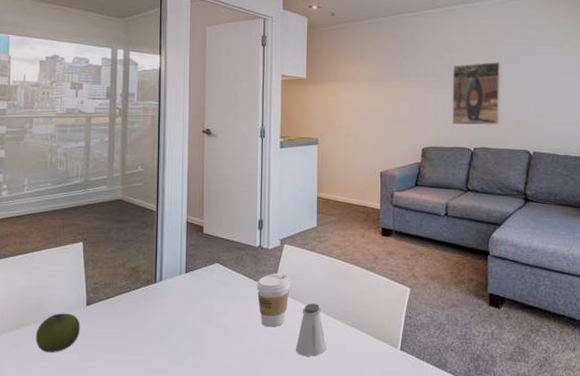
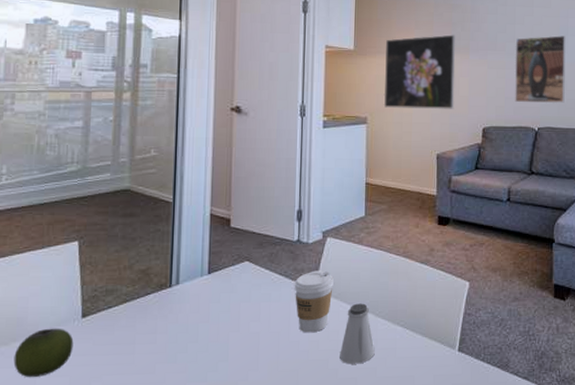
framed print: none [332,63,397,131] -> present [383,34,456,109]

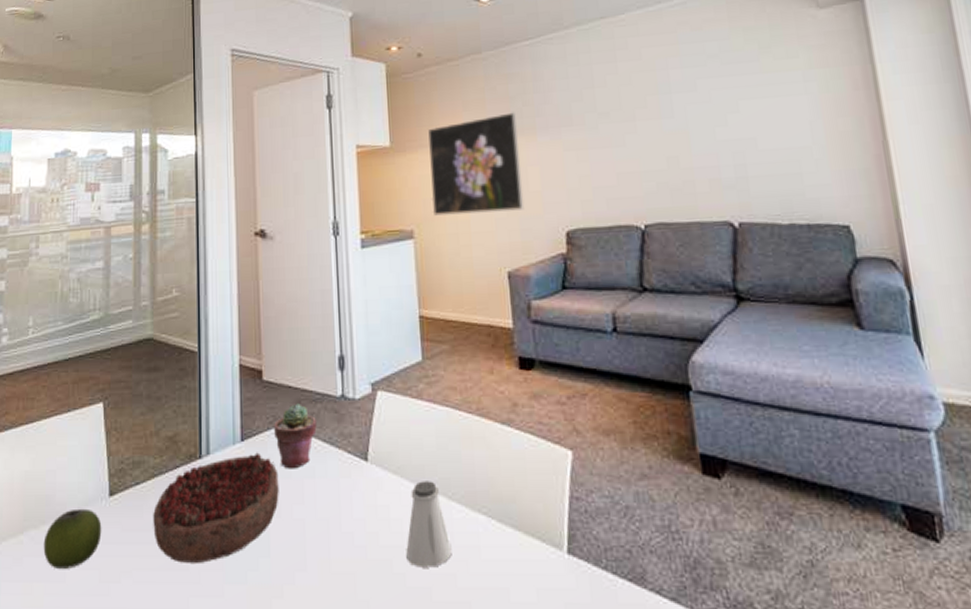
decorative bowl: none [123,282,240,369] -> present [153,452,279,565]
potted succulent: none [237,246,275,295] -> present [273,403,317,469]
coffee cup: present [294,270,334,333] -> none [341,435,391,521]
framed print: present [514,35,566,104] -> none [598,94,679,192]

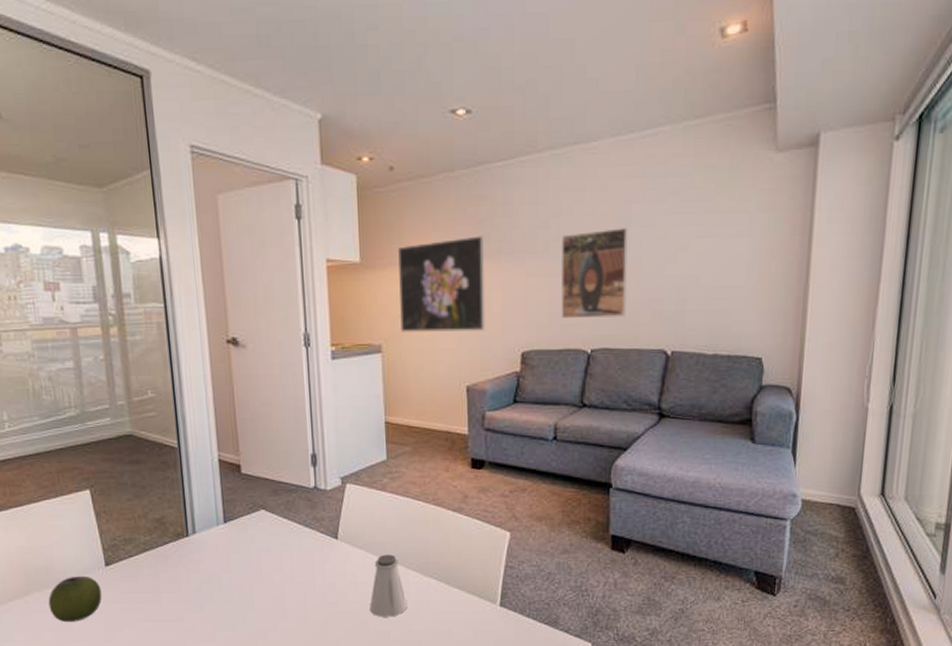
decorative bowl: present [153,452,279,565] -> none [148,532,261,617]
potted succulent: present [273,403,317,469] -> none [253,493,293,545]
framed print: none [598,94,679,192] -> present [560,228,628,319]

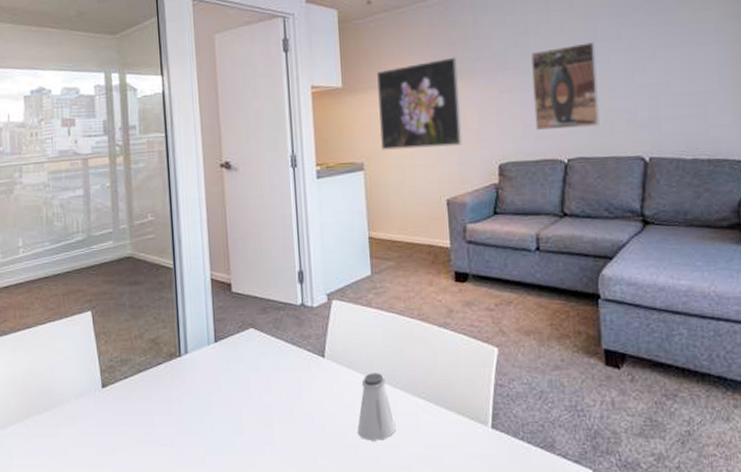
apple: present [48,576,102,622] -> none [47,398,98,446]

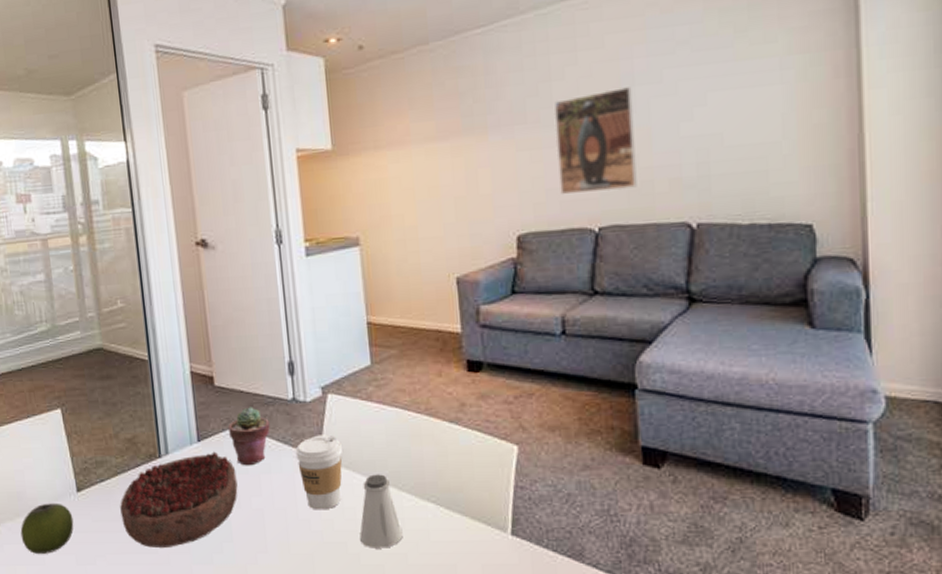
apple: none [47,398,98,446] -> present [20,503,74,554]
decorative bowl: none [141,351,249,441] -> present [120,451,238,549]
potted succulent: none [242,311,280,365] -> present [228,407,270,466]
coffee cup: none [302,337,344,406] -> present [295,434,343,510]
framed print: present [377,57,463,150] -> none [372,110,474,222]

